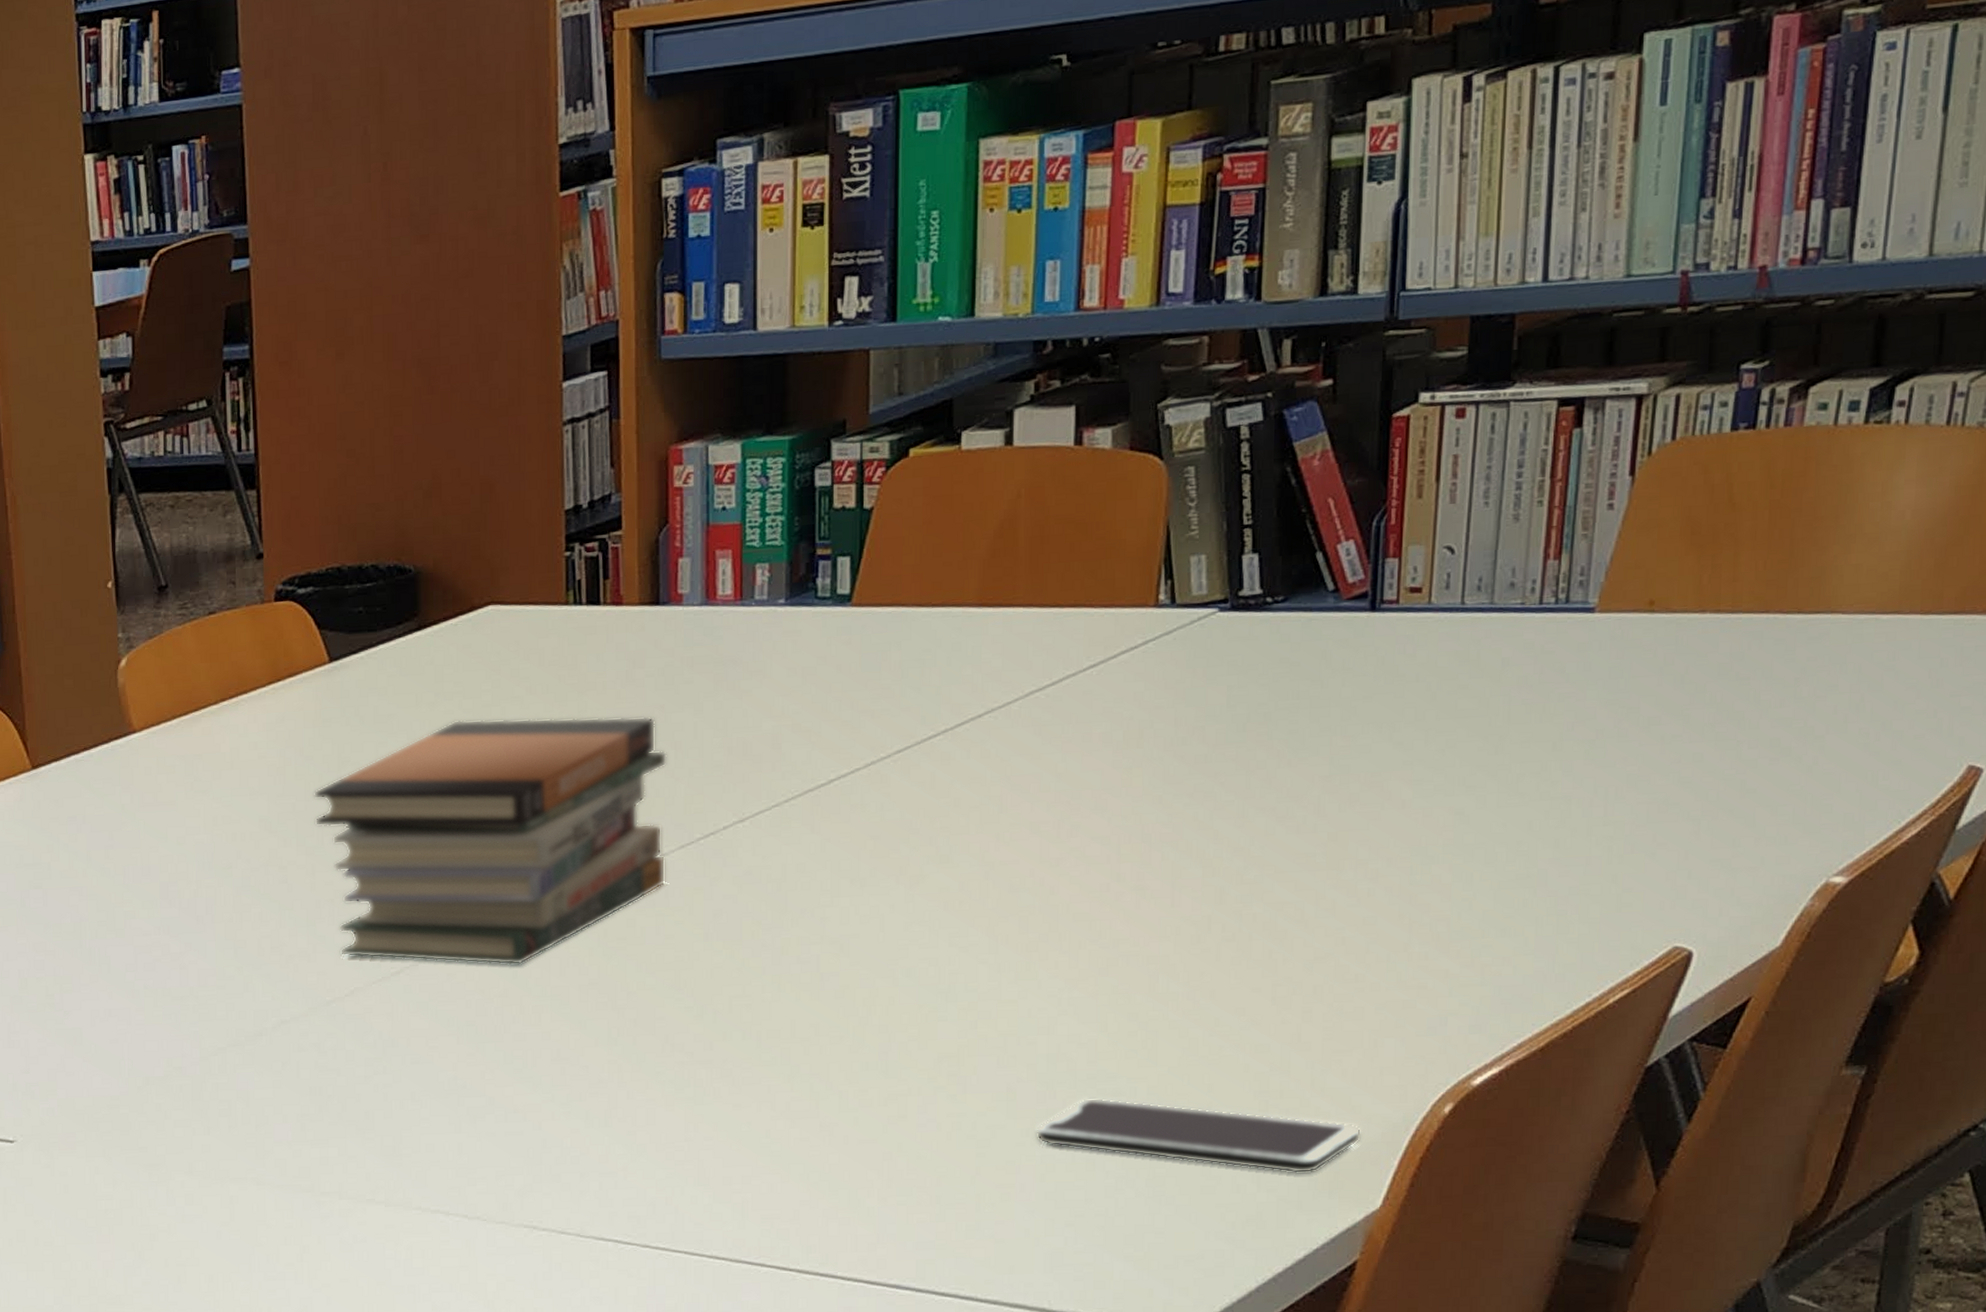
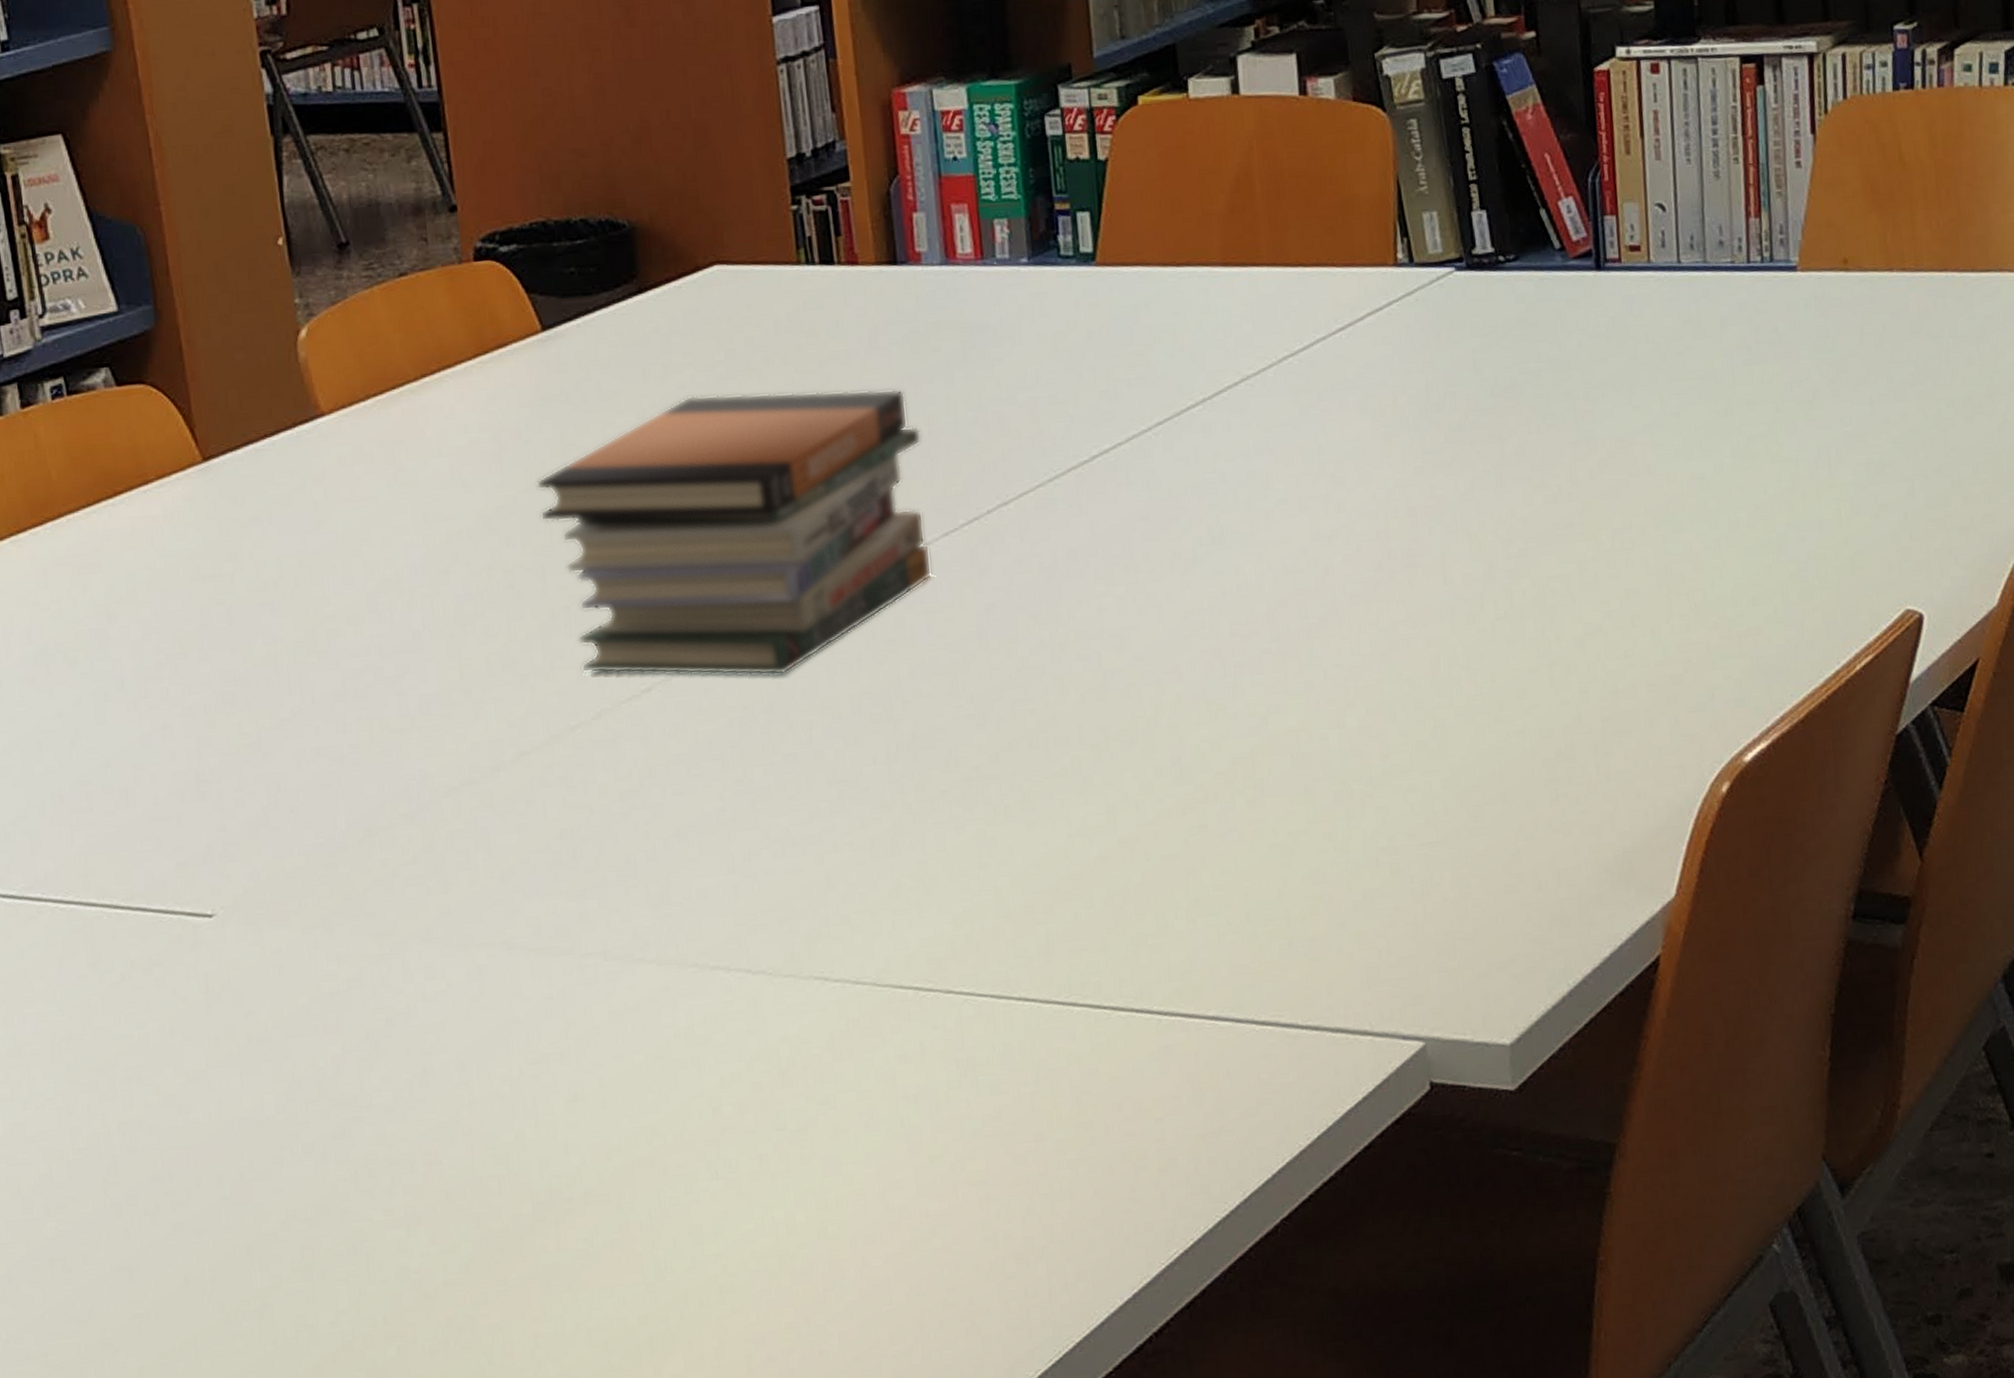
smartphone: present [1036,1097,1361,1174] -> none [1337,794,1649,866]

